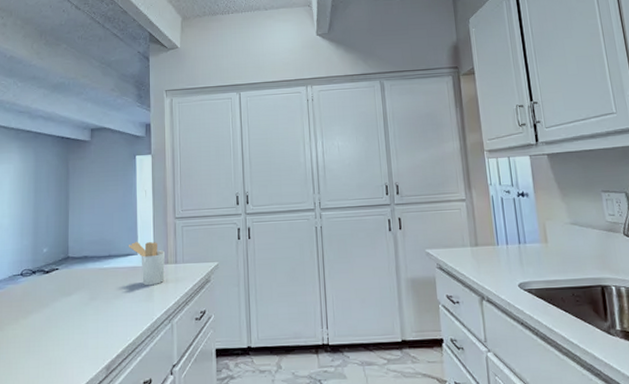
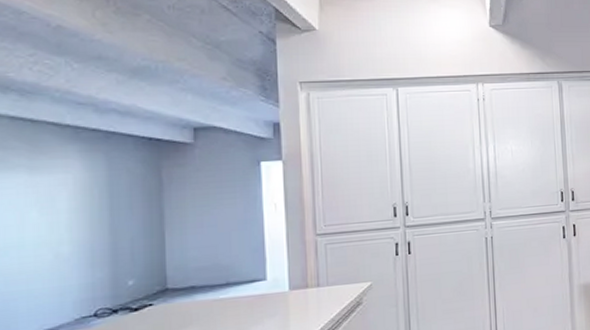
utensil holder: present [129,242,166,286] -> none [254,264,305,316]

